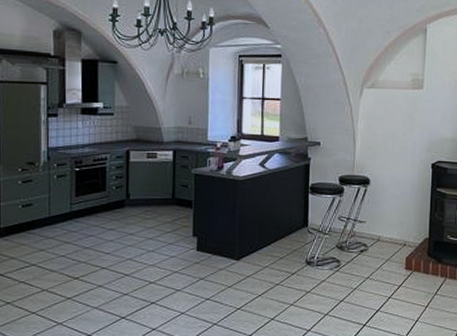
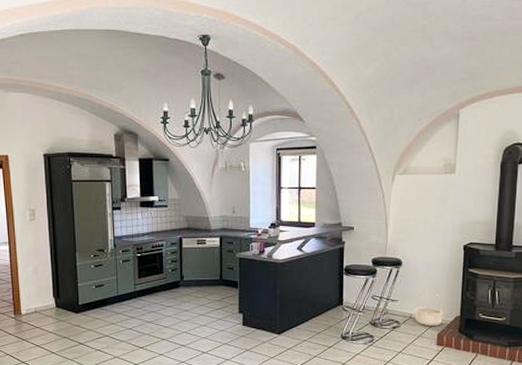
basket: none [382,210,412,250] -> present [414,290,443,327]

